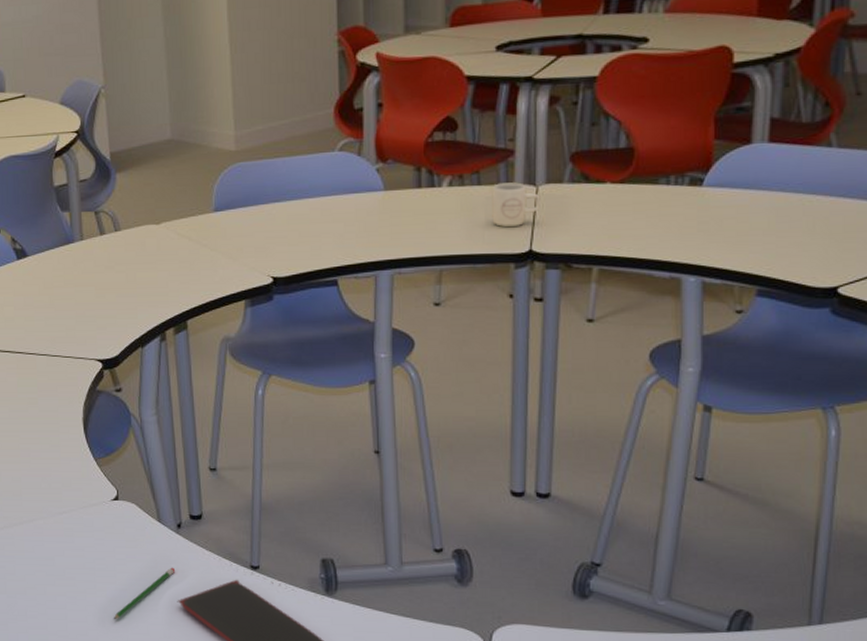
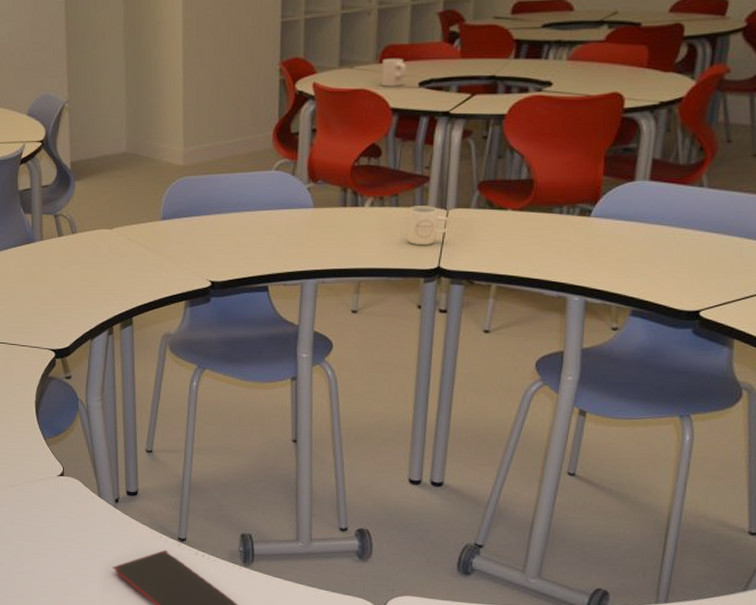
pencil: present [113,567,176,620] -> none [54,537,112,583]
cup: none [453,20,482,53] -> present [381,58,407,87]

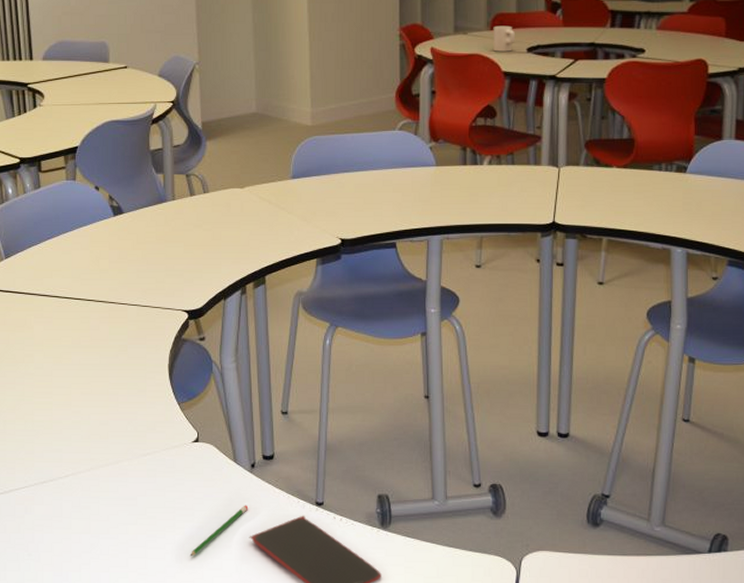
pencil: none [54,537,112,583] -> present [190,505,249,557]
mug: present [407,206,450,245] -> none [523,164,562,201]

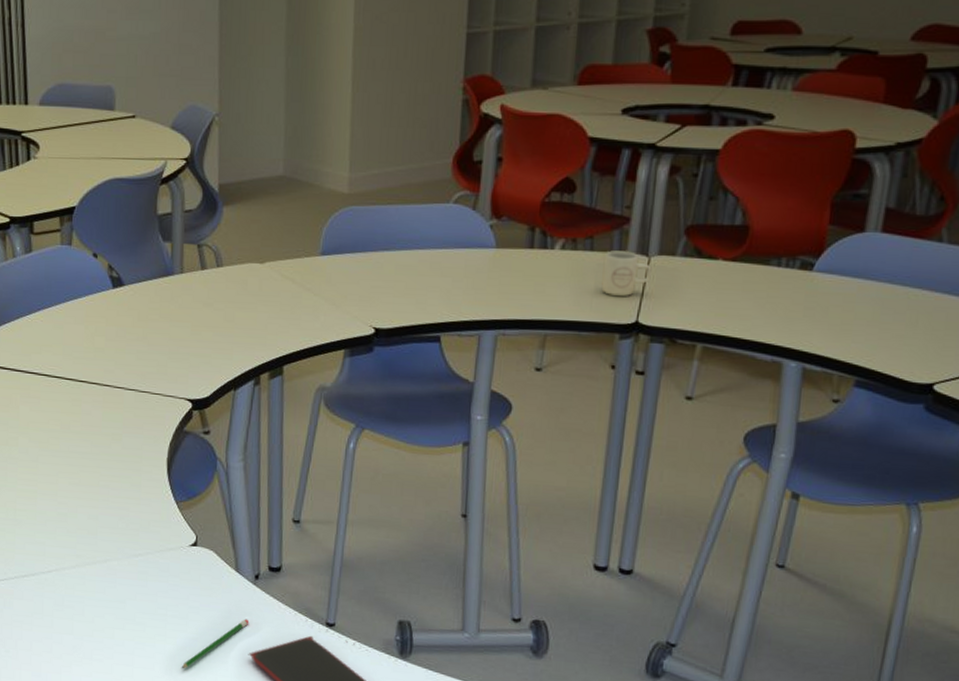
cup: present [493,25,516,52] -> none [579,80,609,113]
mug: none [523,164,562,201] -> present [601,250,652,296]

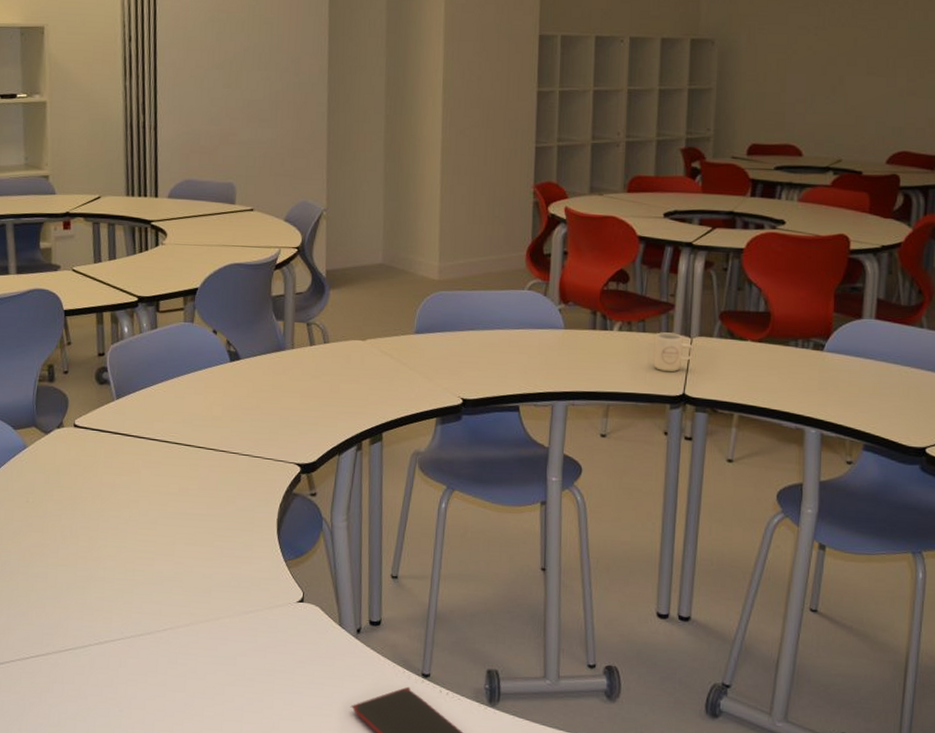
pencil: present [181,619,249,669] -> none [287,672,352,723]

